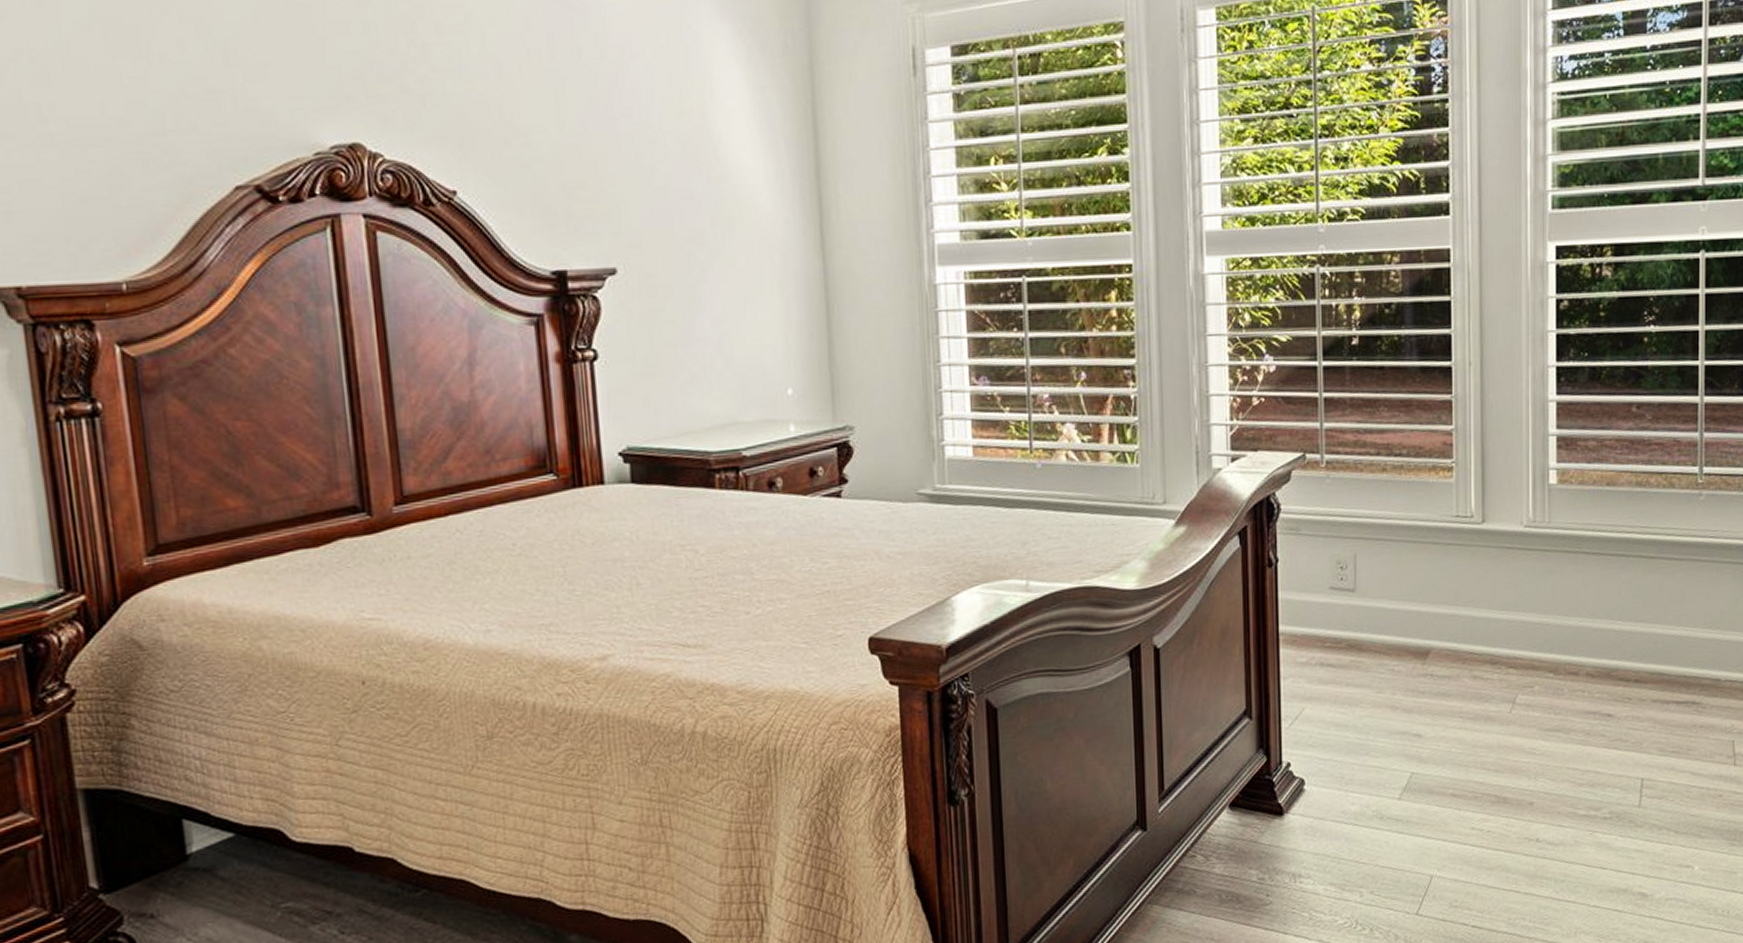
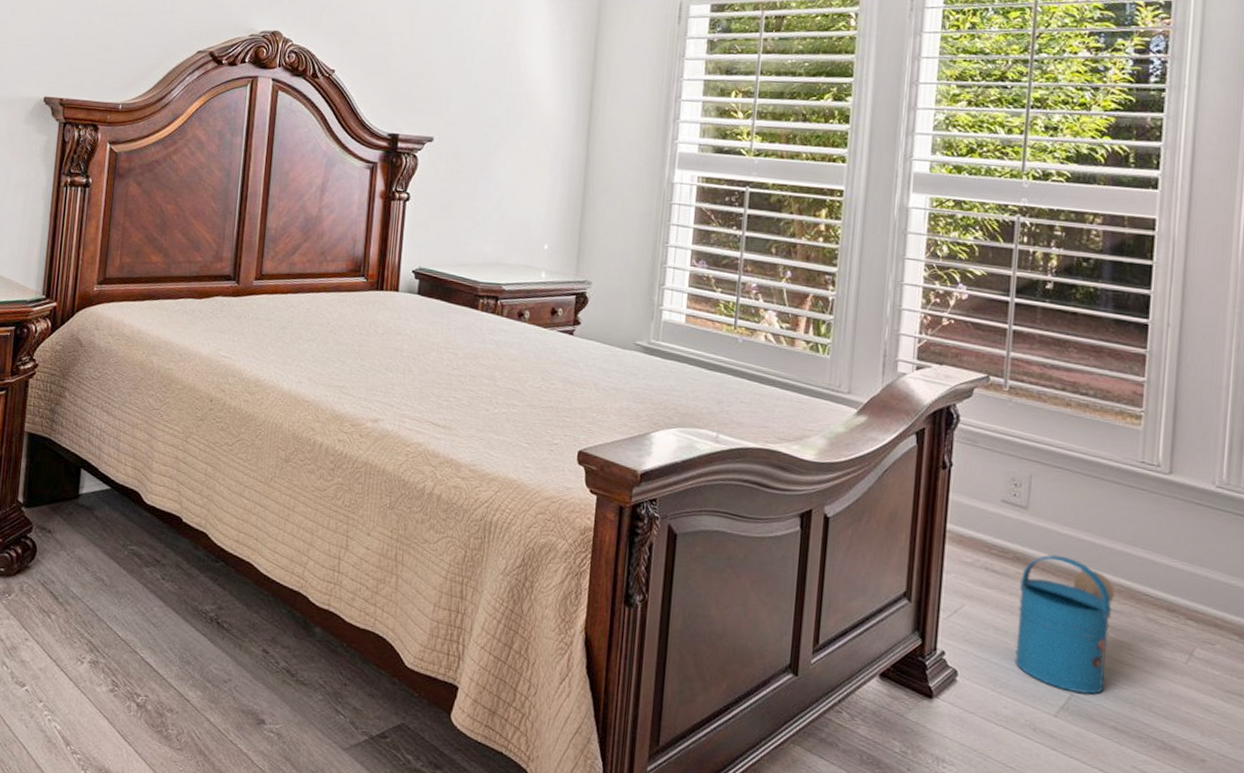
watering can: none [1354,632,1443,771] -> present [1014,554,1115,695]

